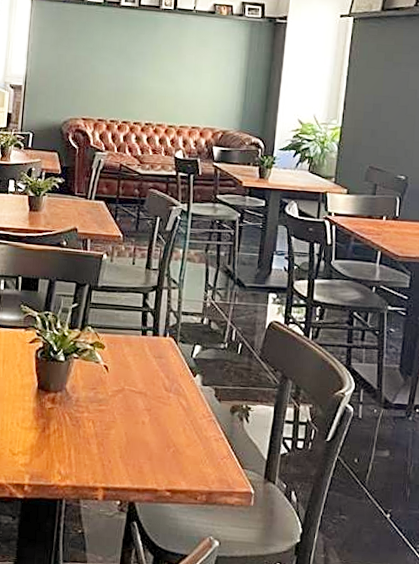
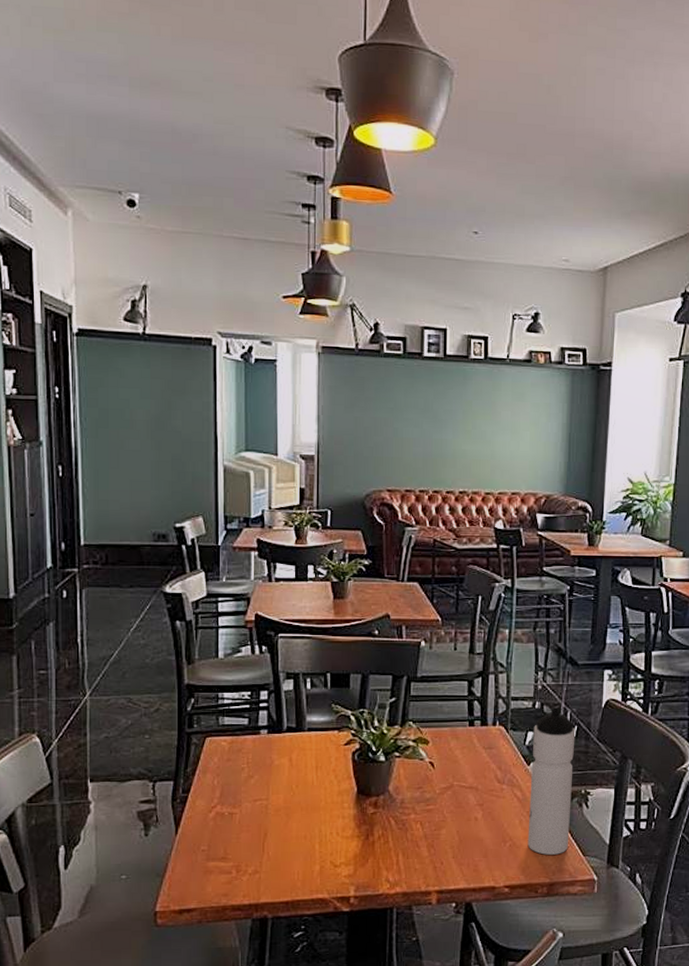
water bottle: none [190,326,240,465] -> present [527,709,576,855]

